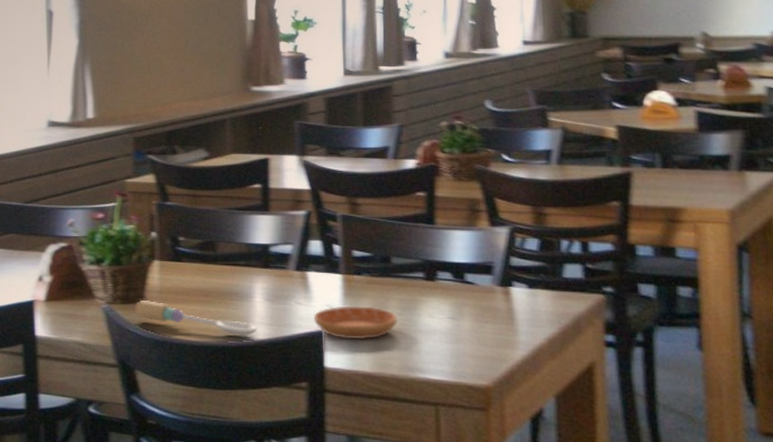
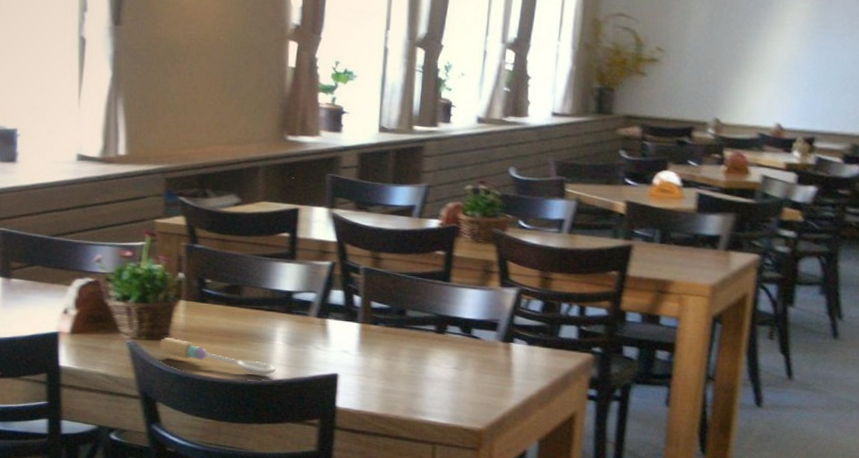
saucer: present [314,306,397,339] -> none [330,352,407,384]

